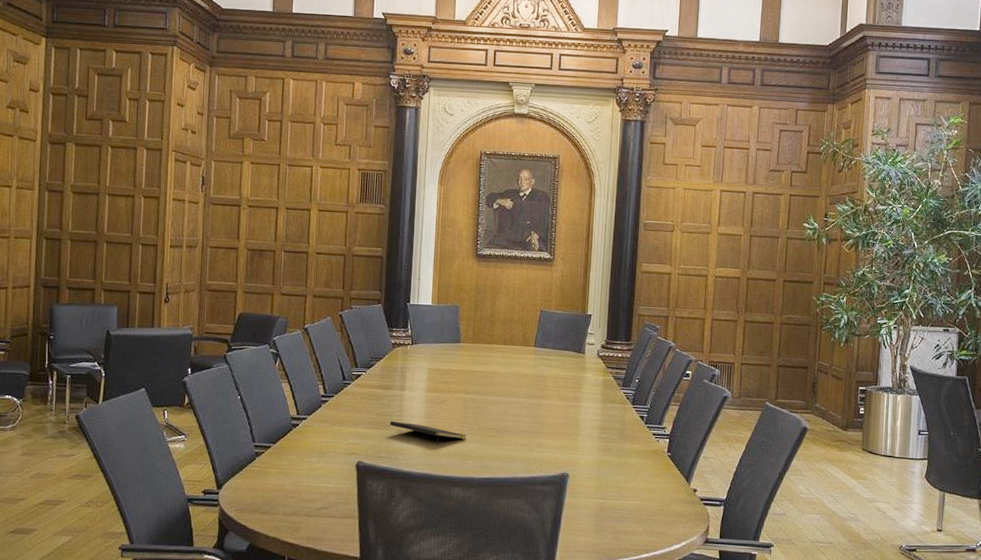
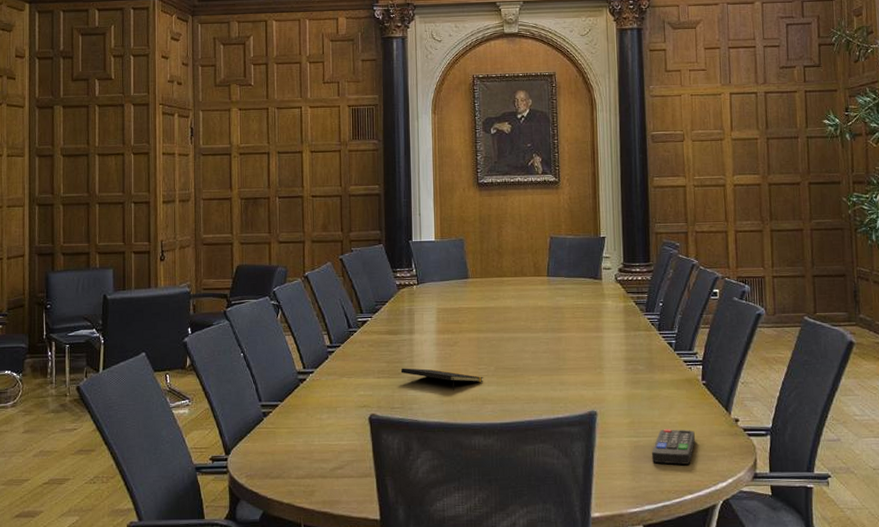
remote control: none [614,494,656,527] -> present [651,429,695,465]

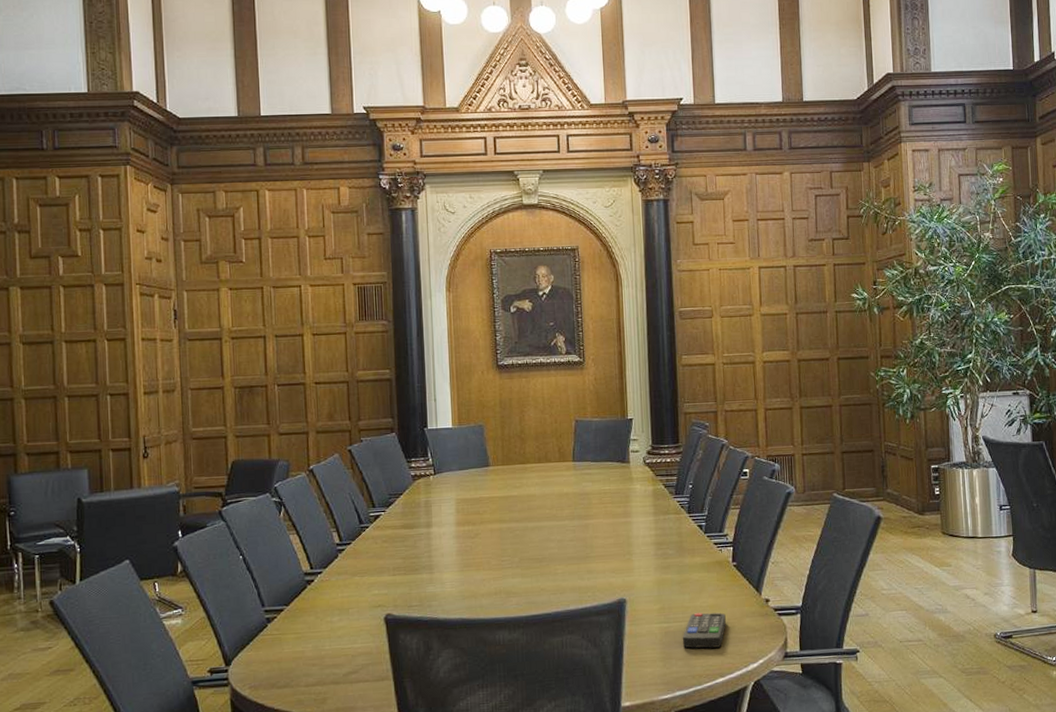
notepad: present [400,368,484,390] -> none [418,563,508,585]

